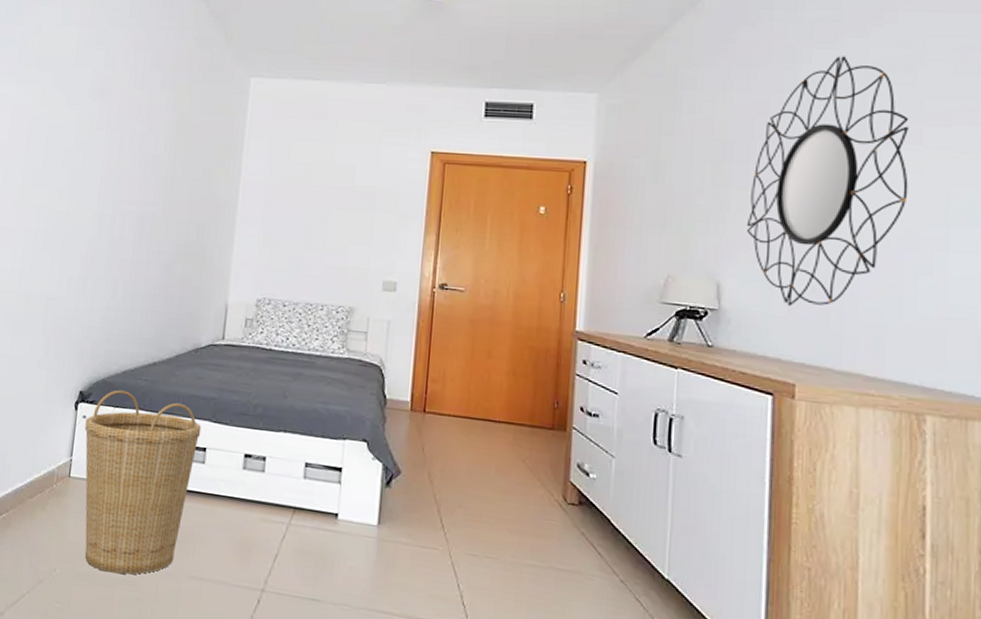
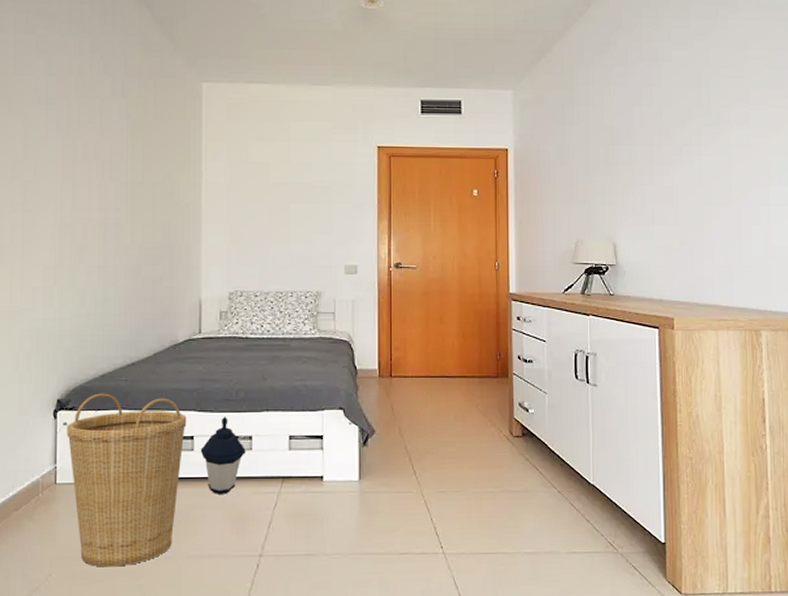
lantern: none [211,432,258,516] -> present [200,417,246,494]
home mirror: present [746,56,909,306] -> none [632,55,742,257]

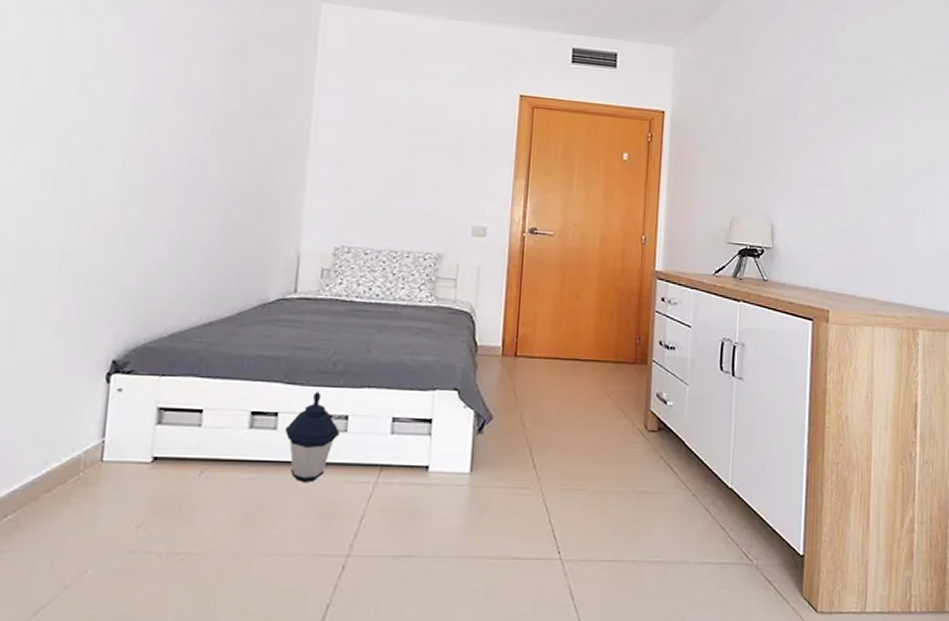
basket: present [67,393,187,567] -> none [121,355,272,564]

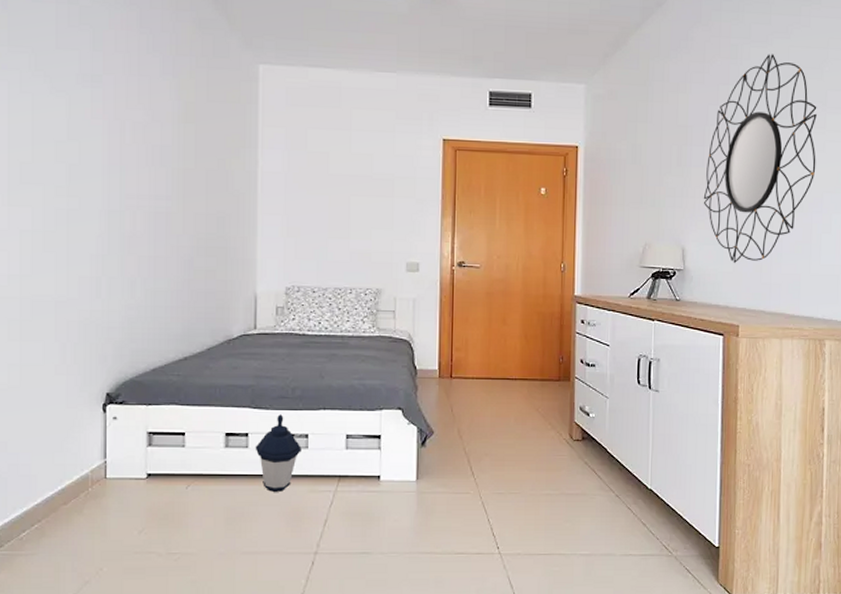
home mirror: none [794,29,912,243] -> present [703,54,817,263]

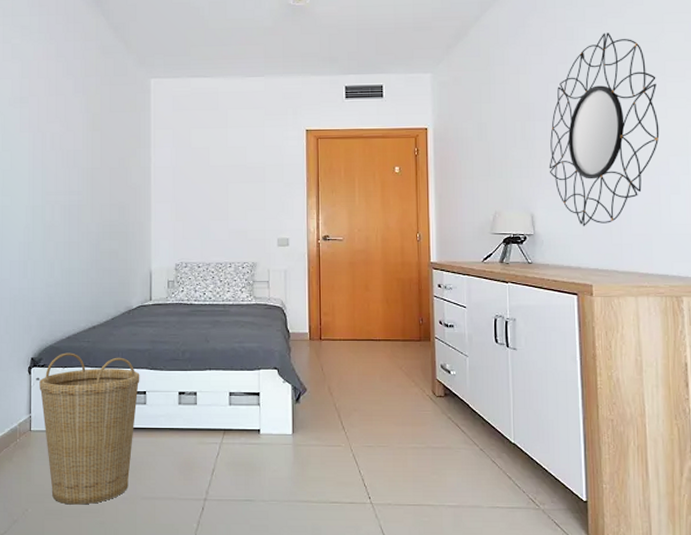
basket: none [117,387,241,562] -> present [39,352,140,505]
lantern: present [255,414,302,492] -> none [152,375,191,443]

